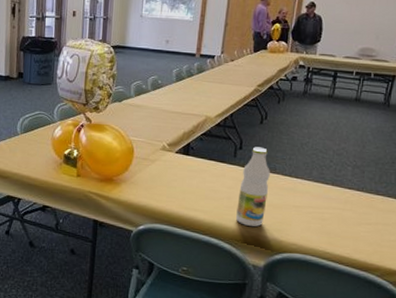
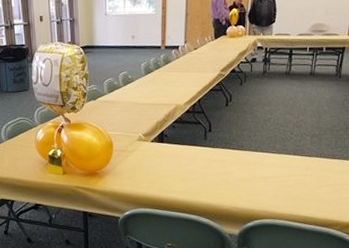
bottle: present [236,147,270,227] -> none [211,127,238,200]

